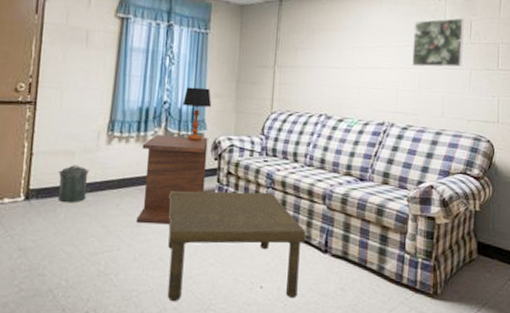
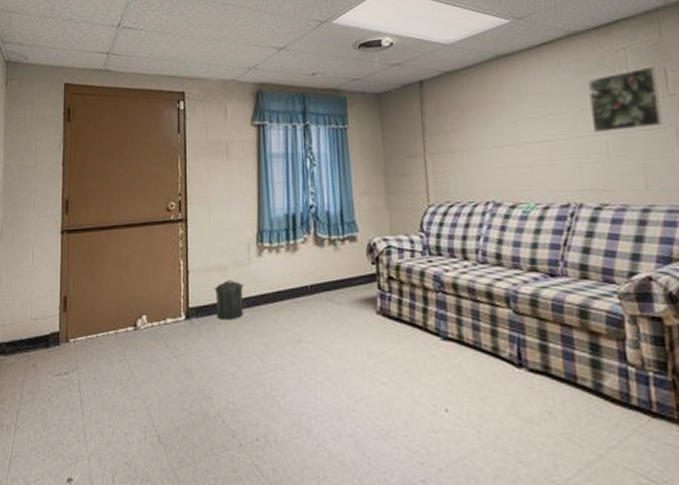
side table: present [136,134,208,225] -> none [293,240,365,340]
coffee table: present [167,190,306,302] -> none [328,297,493,428]
table lamp: present [183,87,212,141] -> none [330,186,361,245]

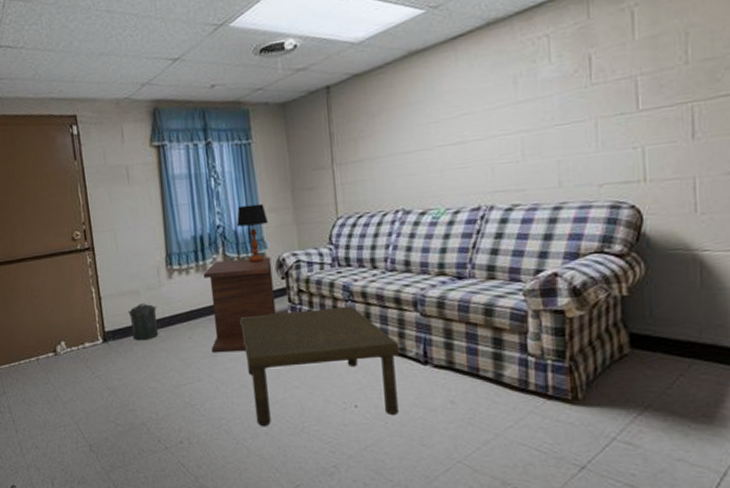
side table: none [293,240,365,340] -> present [203,256,277,353]
coffee table: none [328,297,493,428] -> present [240,305,400,427]
table lamp: none [330,186,361,245] -> present [237,203,269,263]
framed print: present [587,66,663,132] -> none [506,53,583,130]

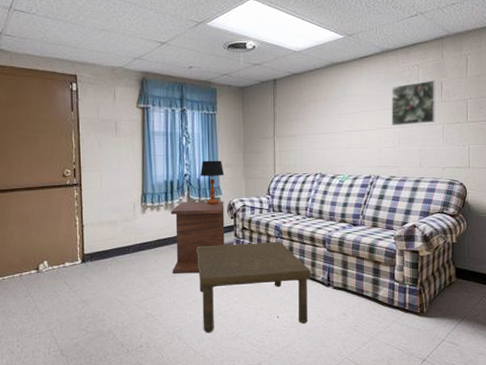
canister: present [128,303,159,341] -> none [105,232,131,263]
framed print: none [506,53,583,130] -> present [392,80,436,125]

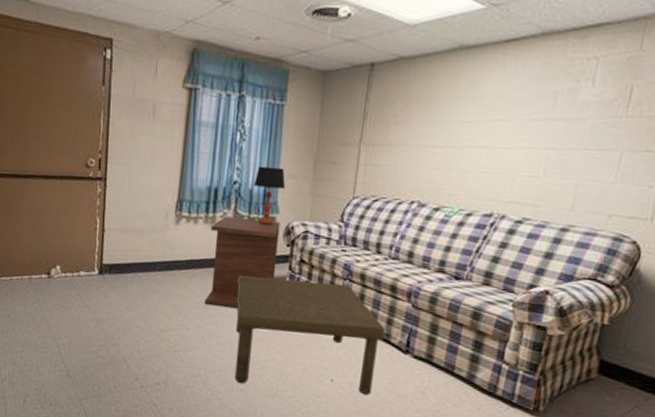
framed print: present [392,80,436,125] -> none [538,82,623,148]

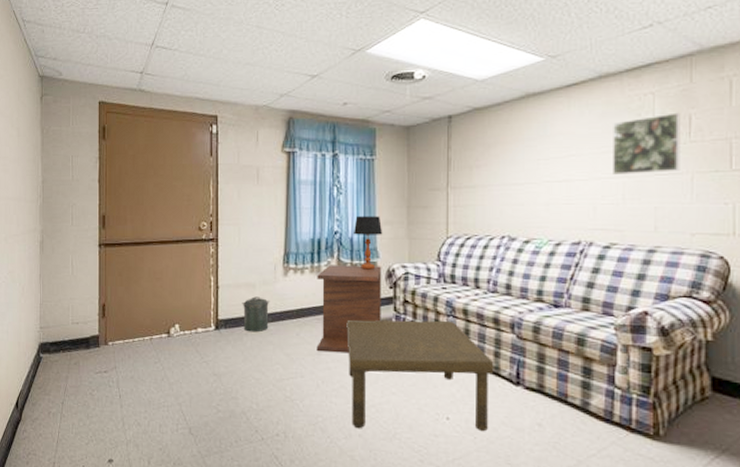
canister: none [128,243,159,281] -> present [242,296,270,333]
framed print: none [538,82,623,148] -> present [613,112,680,175]

